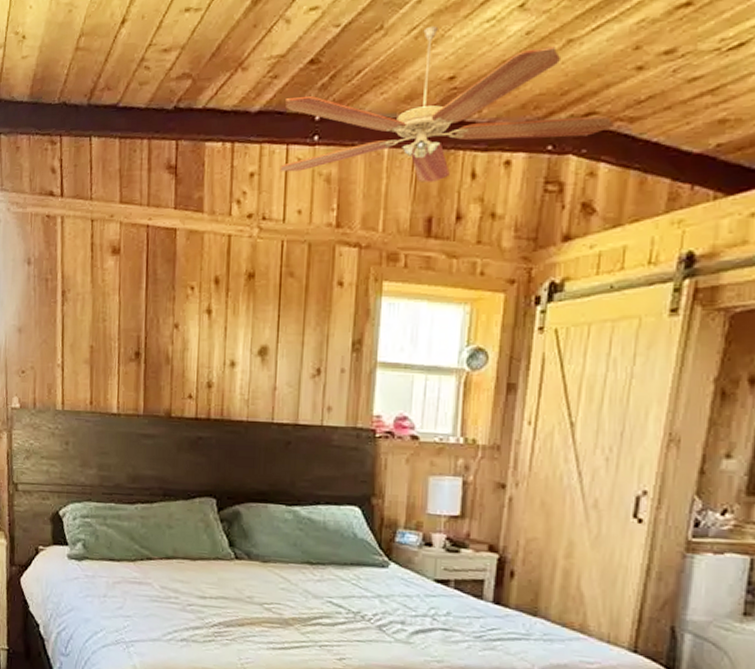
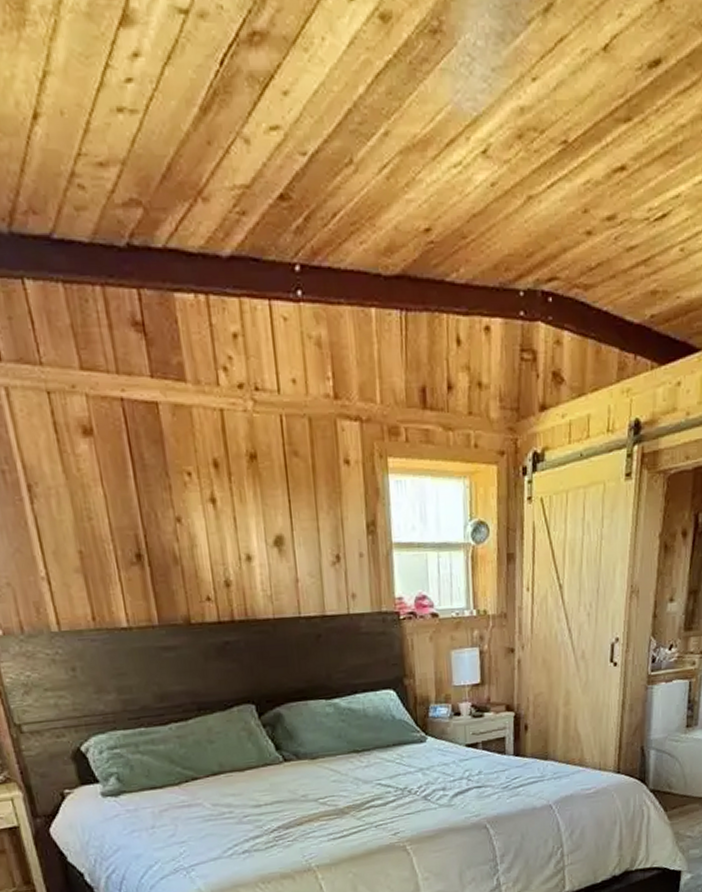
ceiling fan: present [279,25,614,183] -> none [259,165,572,348]

